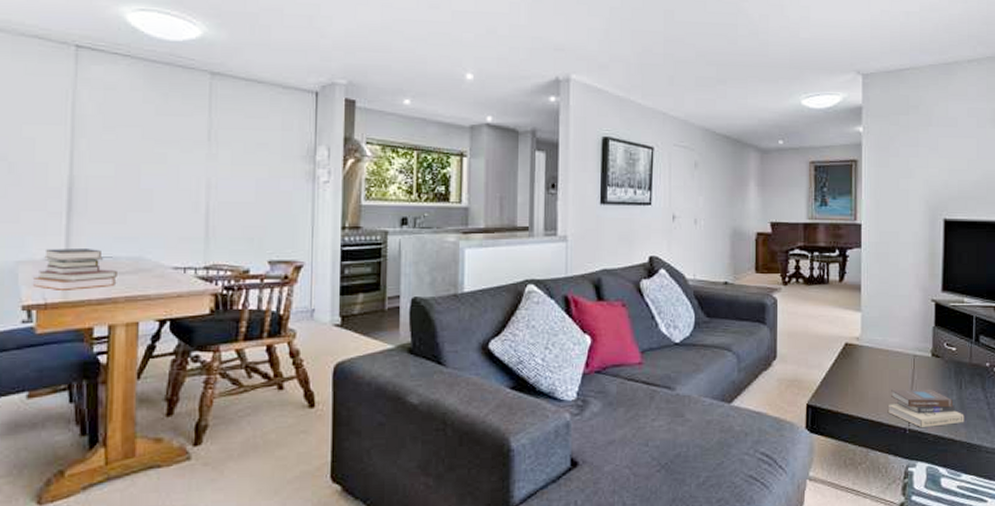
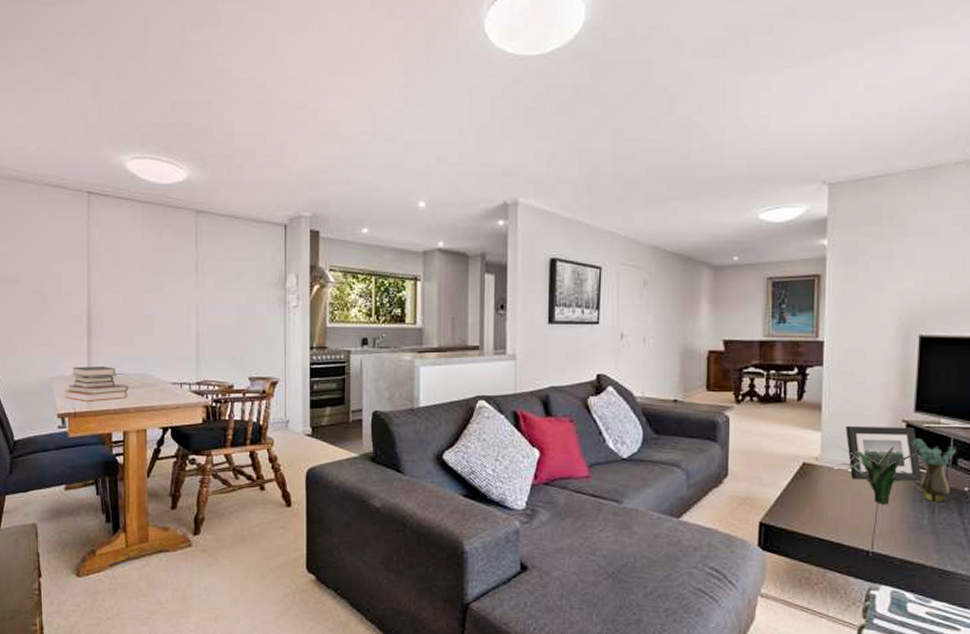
plant: none [869,325,954,382] -> present [829,446,926,505]
picture frame: none [883,305,950,359] -> present [846,425,922,481]
books: present [889,389,964,428] -> none [849,511,937,552]
vase: none [940,316,978,379] -> present [912,437,956,503]

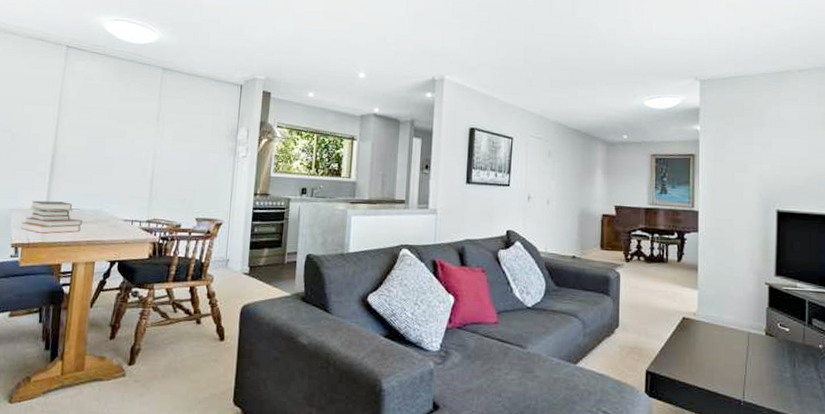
plant: present [829,446,926,505] -> none [705,304,787,358]
picture frame: present [846,425,922,481] -> none [718,285,783,337]
vase: present [912,437,956,503] -> none [774,298,811,358]

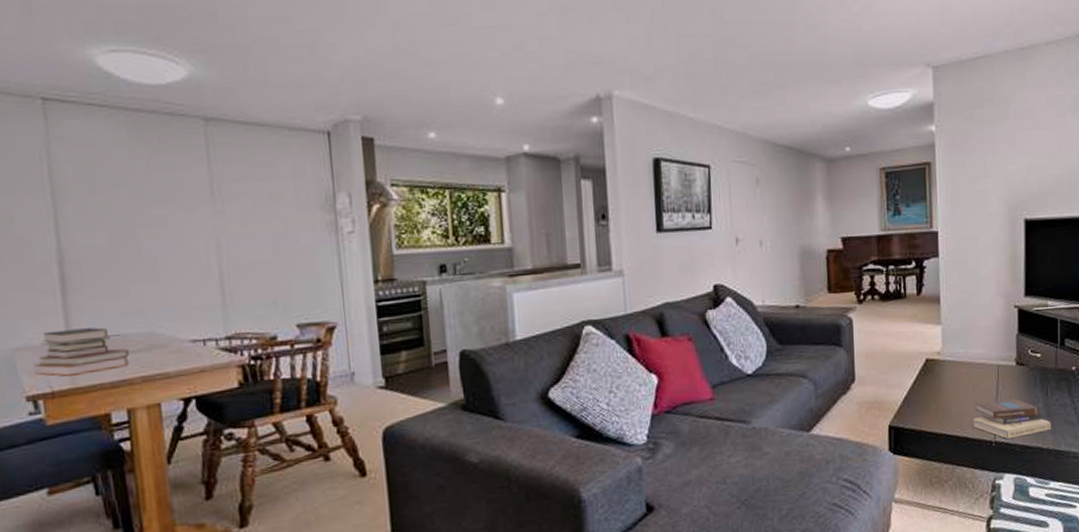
books: none [724,363,798,402] -> present [973,399,1051,440]

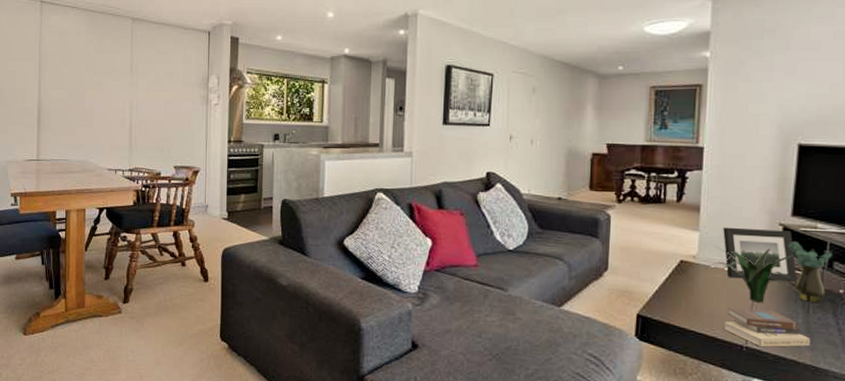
books: present [34,327,129,377] -> none [18,152,71,183]
plant: none [951,333,1039,393] -> present [706,247,801,303]
picture frame: none [964,312,1035,371] -> present [723,227,798,282]
vase: none [1024,321,1063,385] -> present [788,240,832,303]

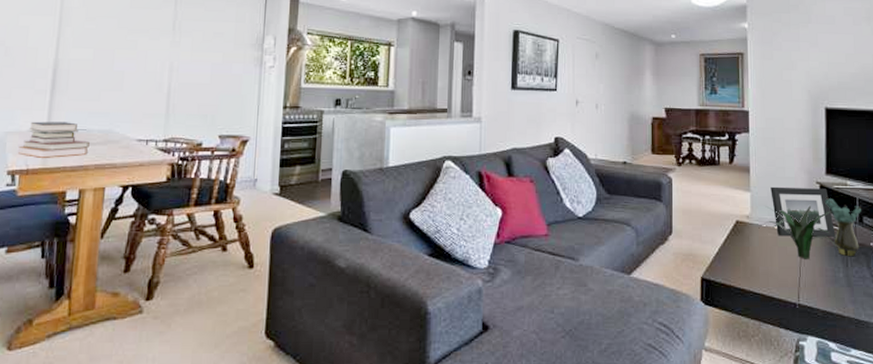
books: none [18,152,71,183] -> present [18,121,90,158]
books: present [724,307,811,348] -> none [779,266,852,304]

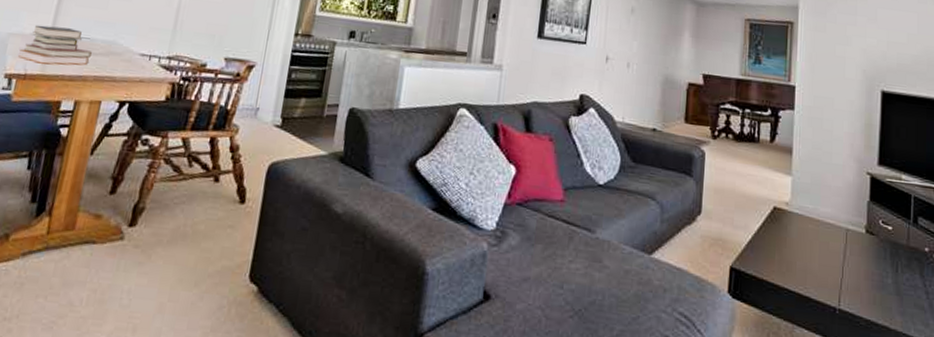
plant: present [758,206,840,259] -> none [798,194,889,259]
picture frame: present [770,186,836,237] -> none [814,172,886,237]
vase: present [825,197,861,257] -> none [876,191,916,262]

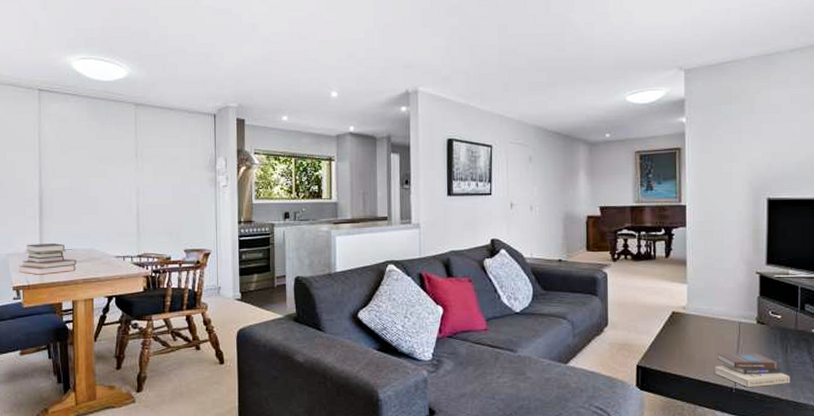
books: none [817,263,900,311] -> present [715,352,791,388]

